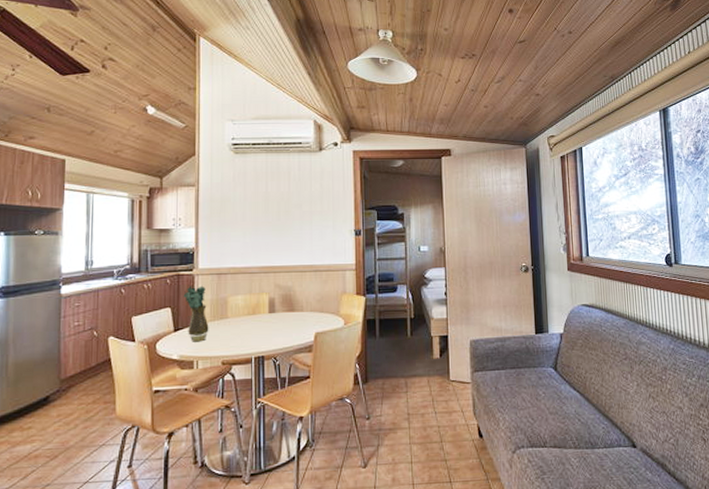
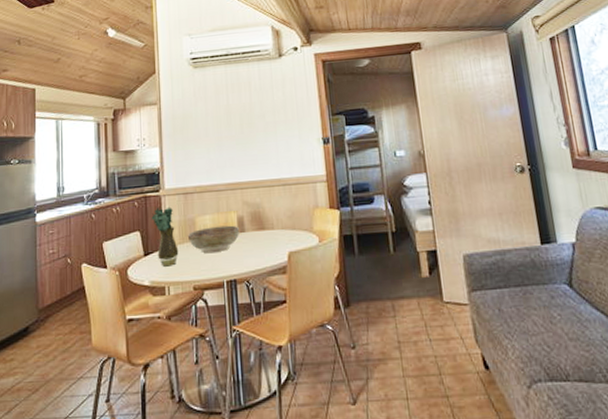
bowl: none [218,306,271,331] -> present [187,225,240,254]

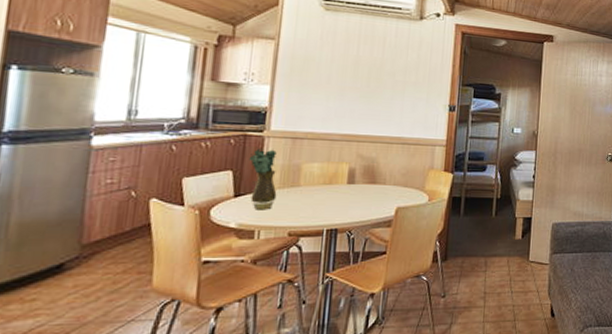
bowl: present [187,225,240,254] -> none [289,175,350,201]

